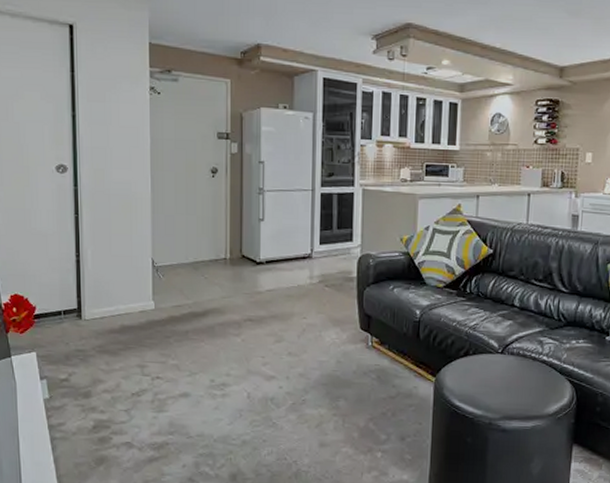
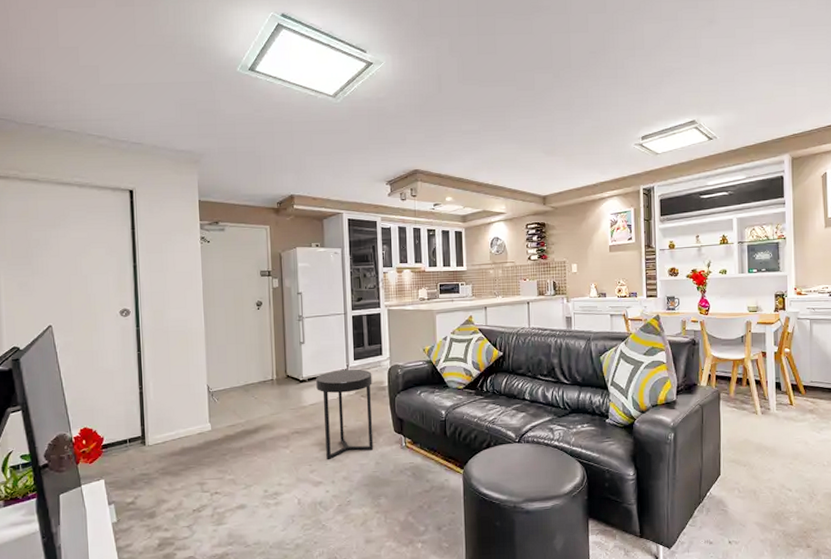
side table: none [275,254,339,354] -> present [316,369,374,460]

